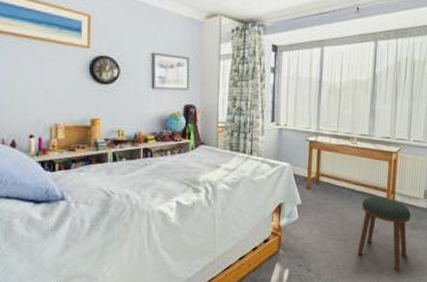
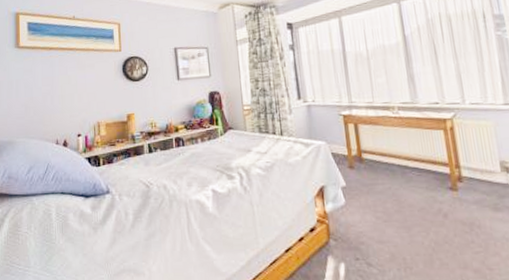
stool: present [357,196,411,272] -> none [420,172,495,267]

